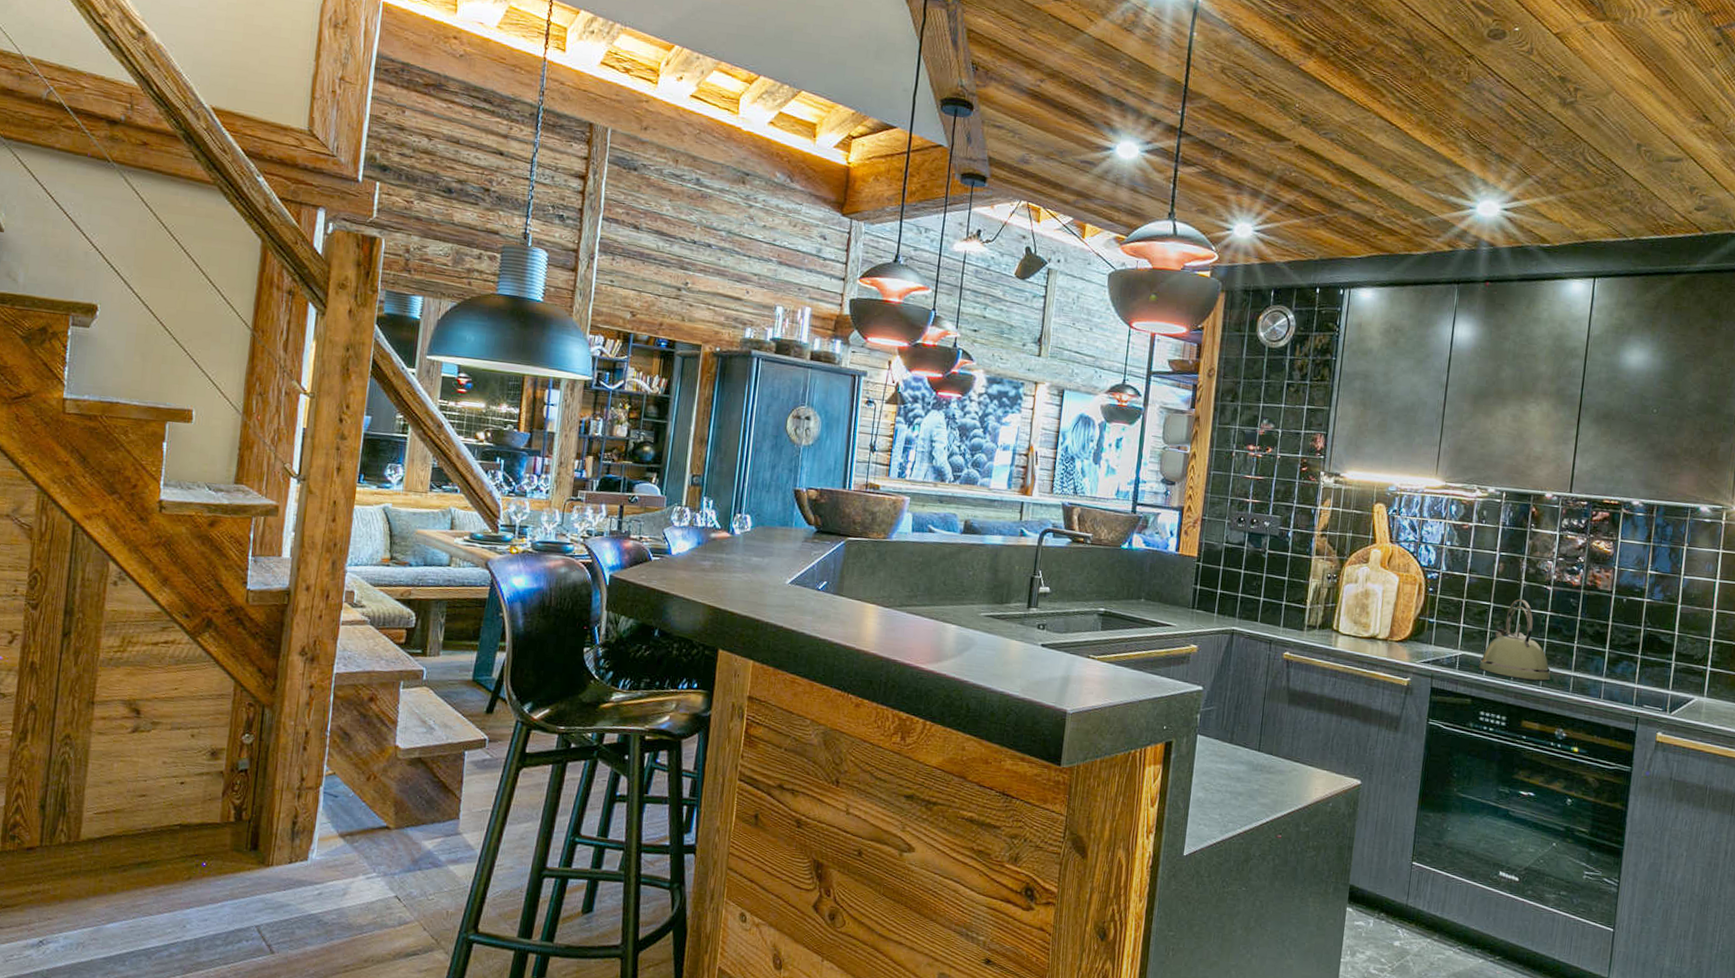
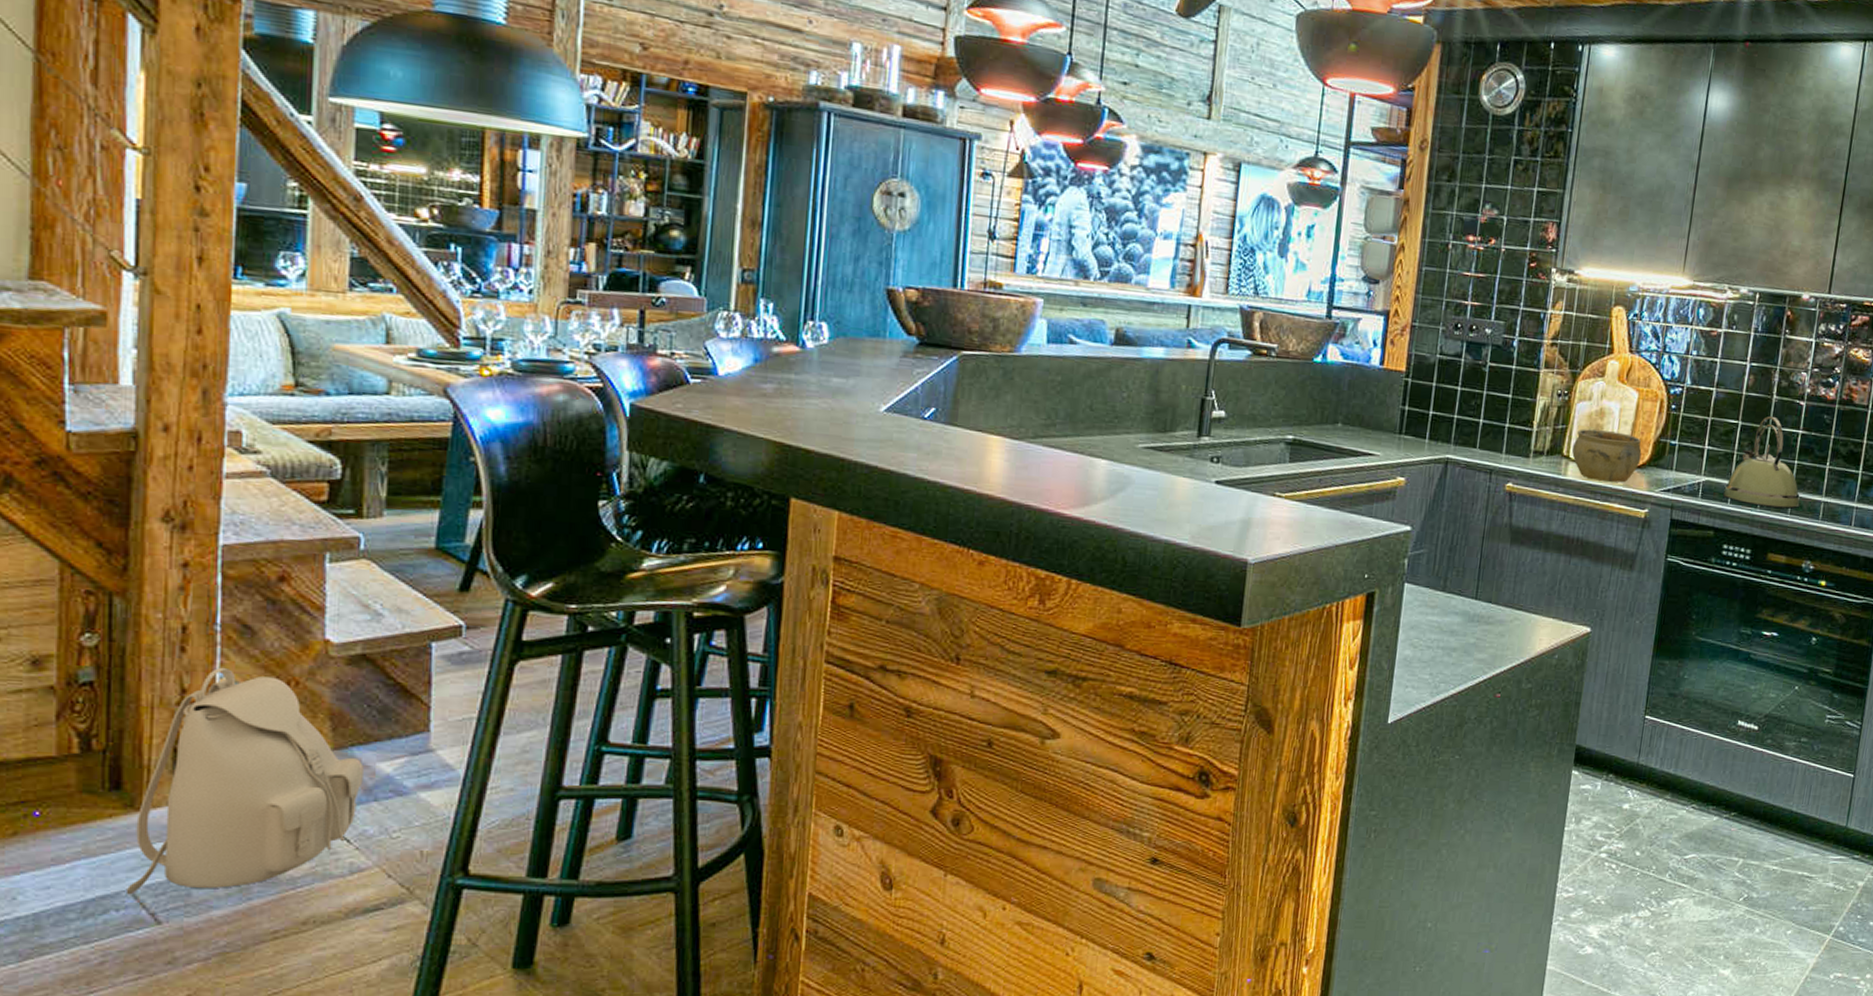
backpack: none [253,763,414,930] -> present [125,667,364,895]
ceramic bowl: none [1341,607,1403,654] -> present [1572,429,1642,483]

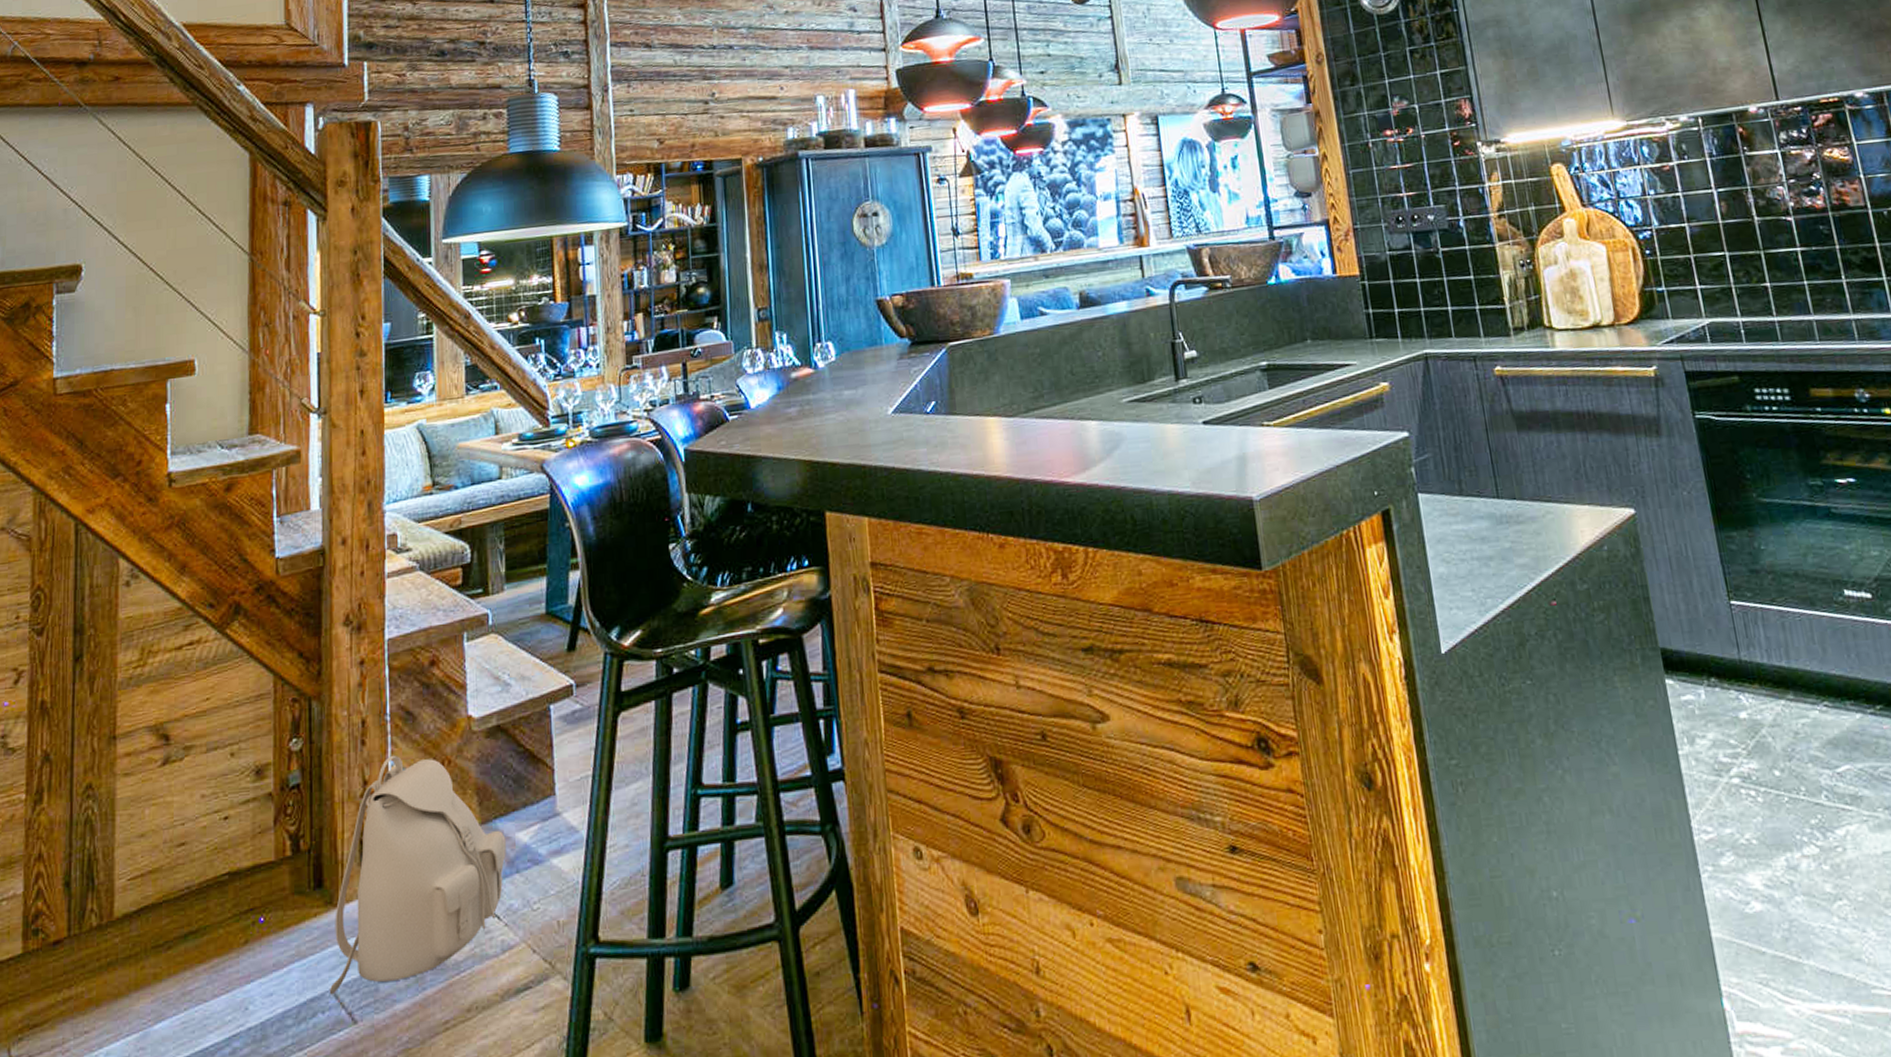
ceramic bowl: present [1572,429,1642,483] -> none [1552,290,1631,346]
kettle: present [1722,415,1801,509] -> none [1733,239,1829,339]

